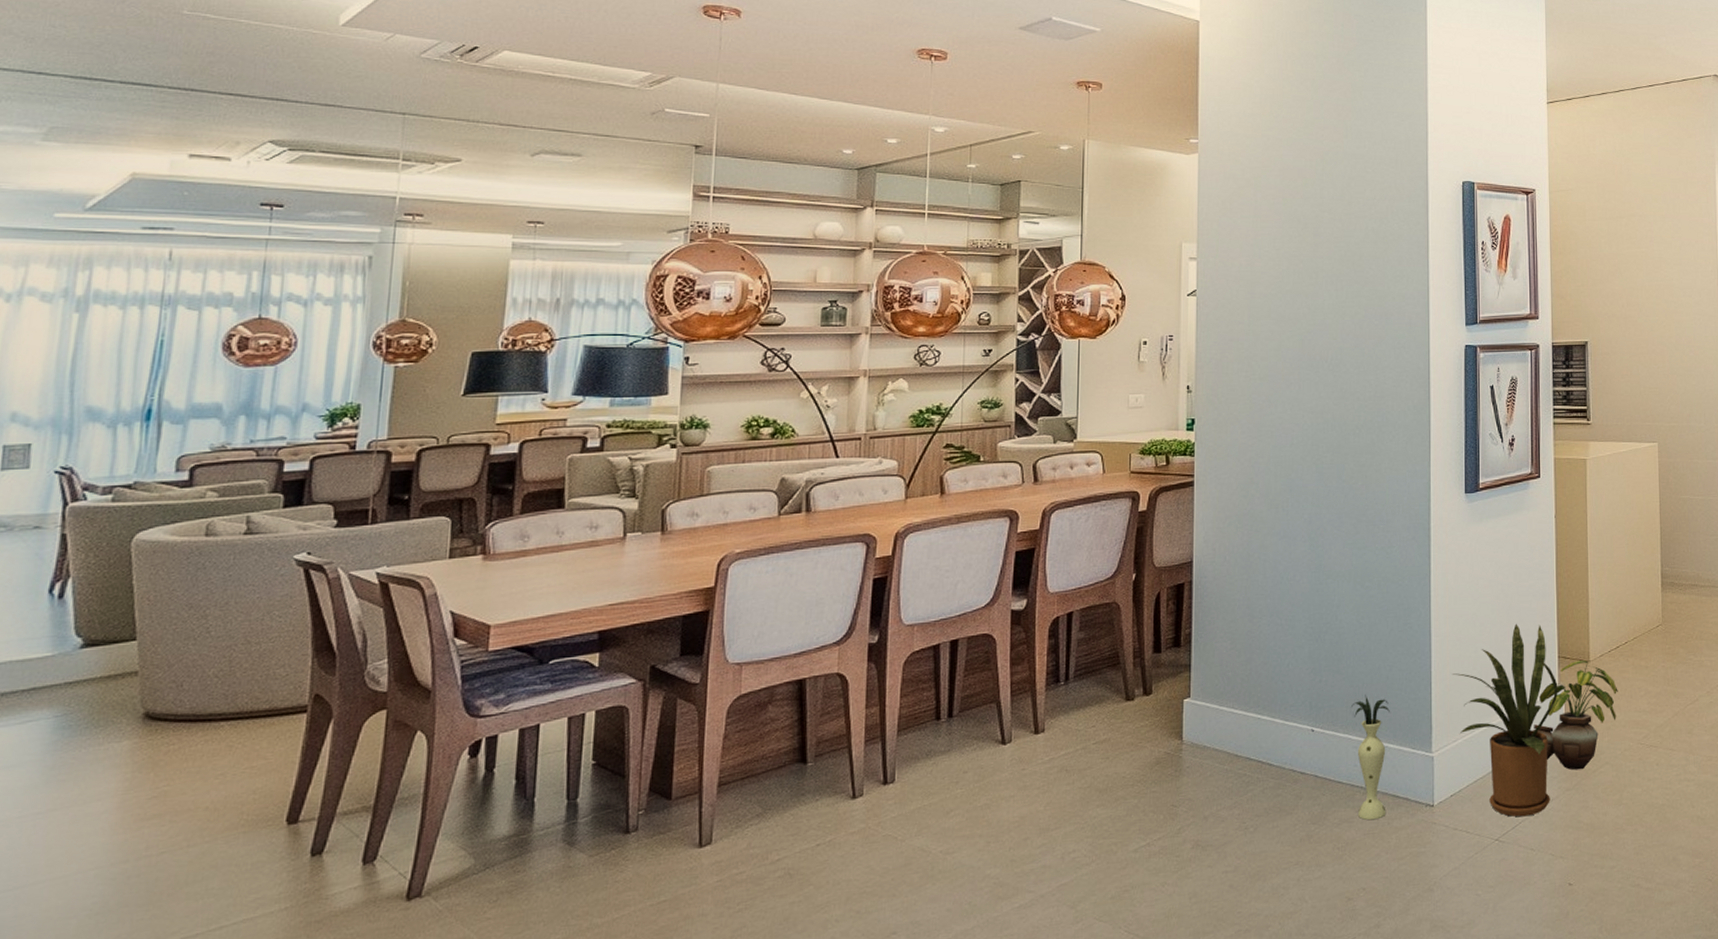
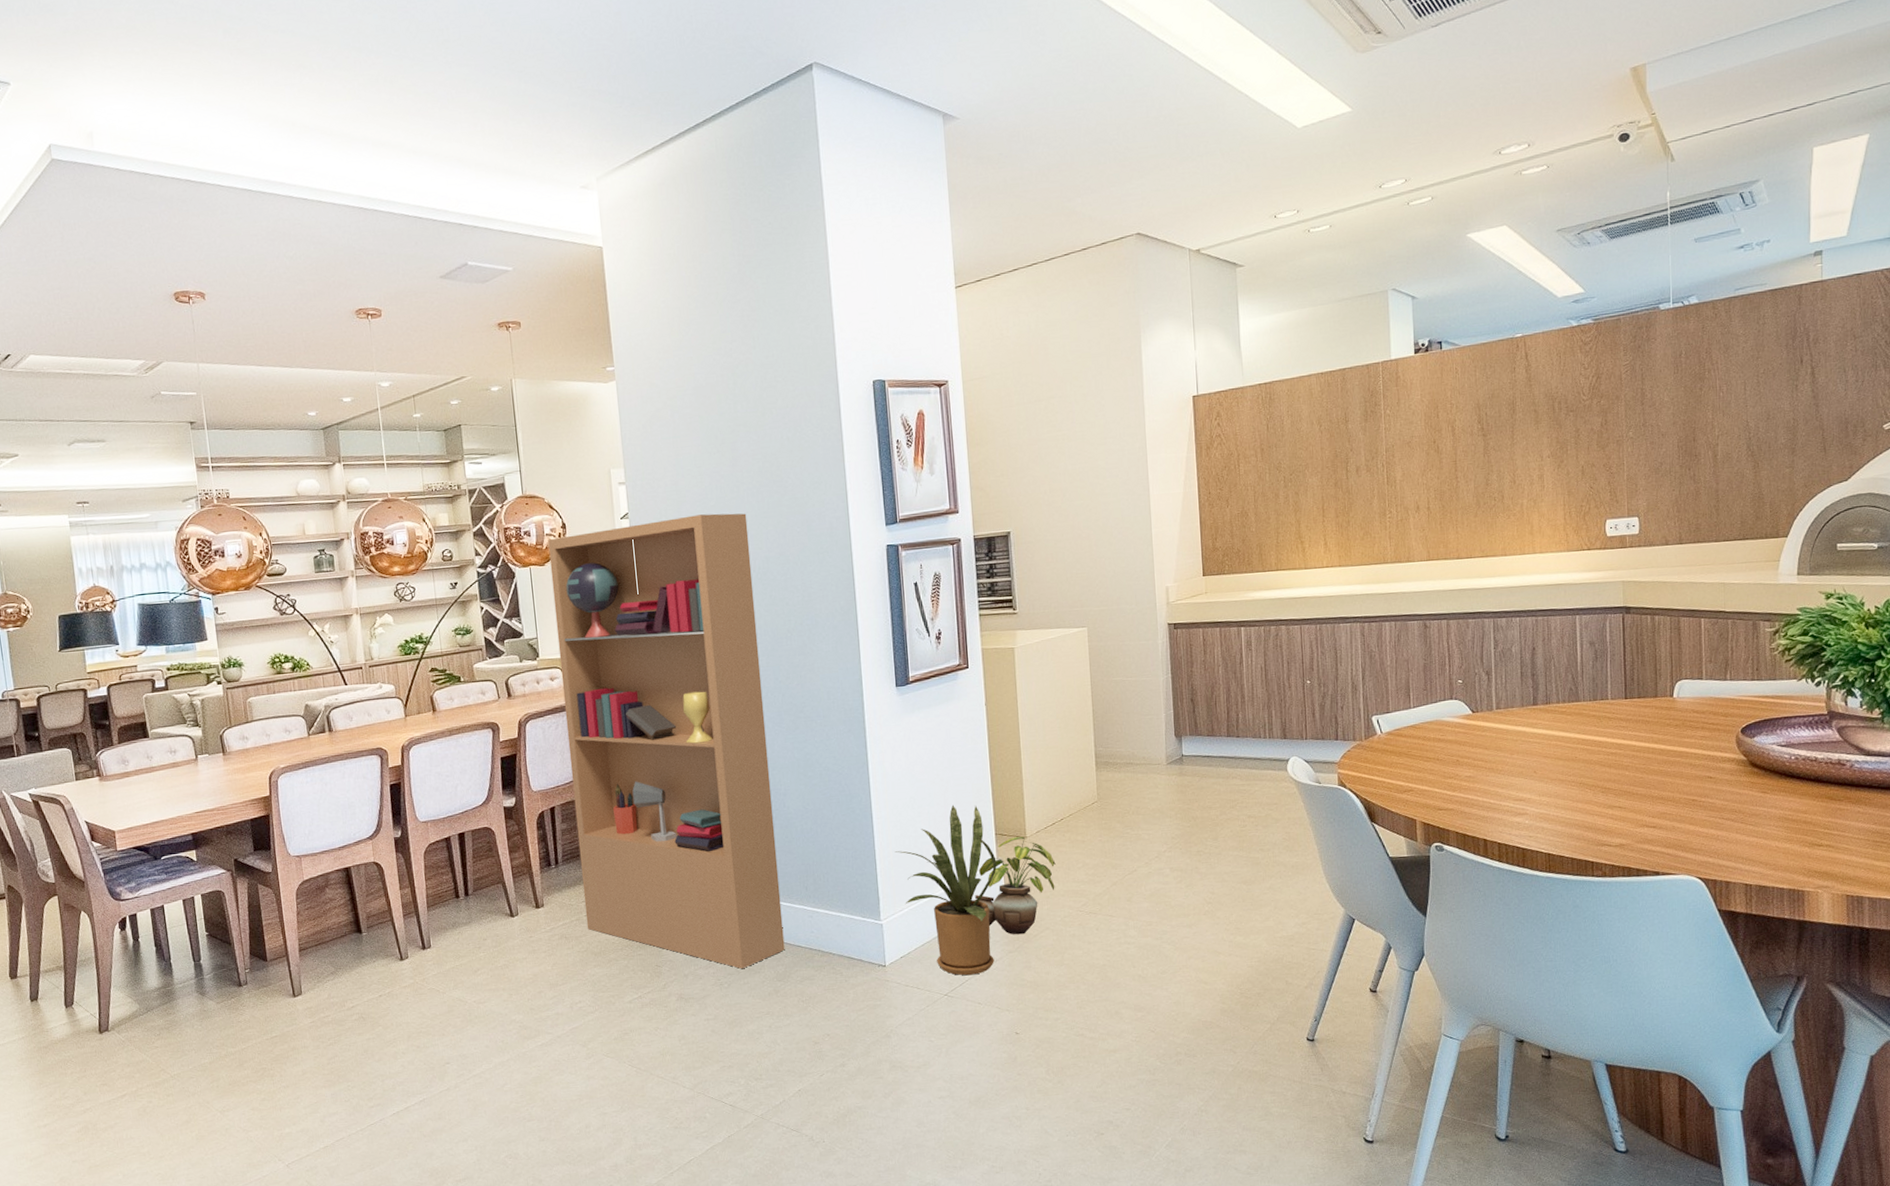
bookcase: none [1094,298,1323,810] -> present [548,513,785,969]
vase: present [1351,695,1390,821] -> none [804,871,843,978]

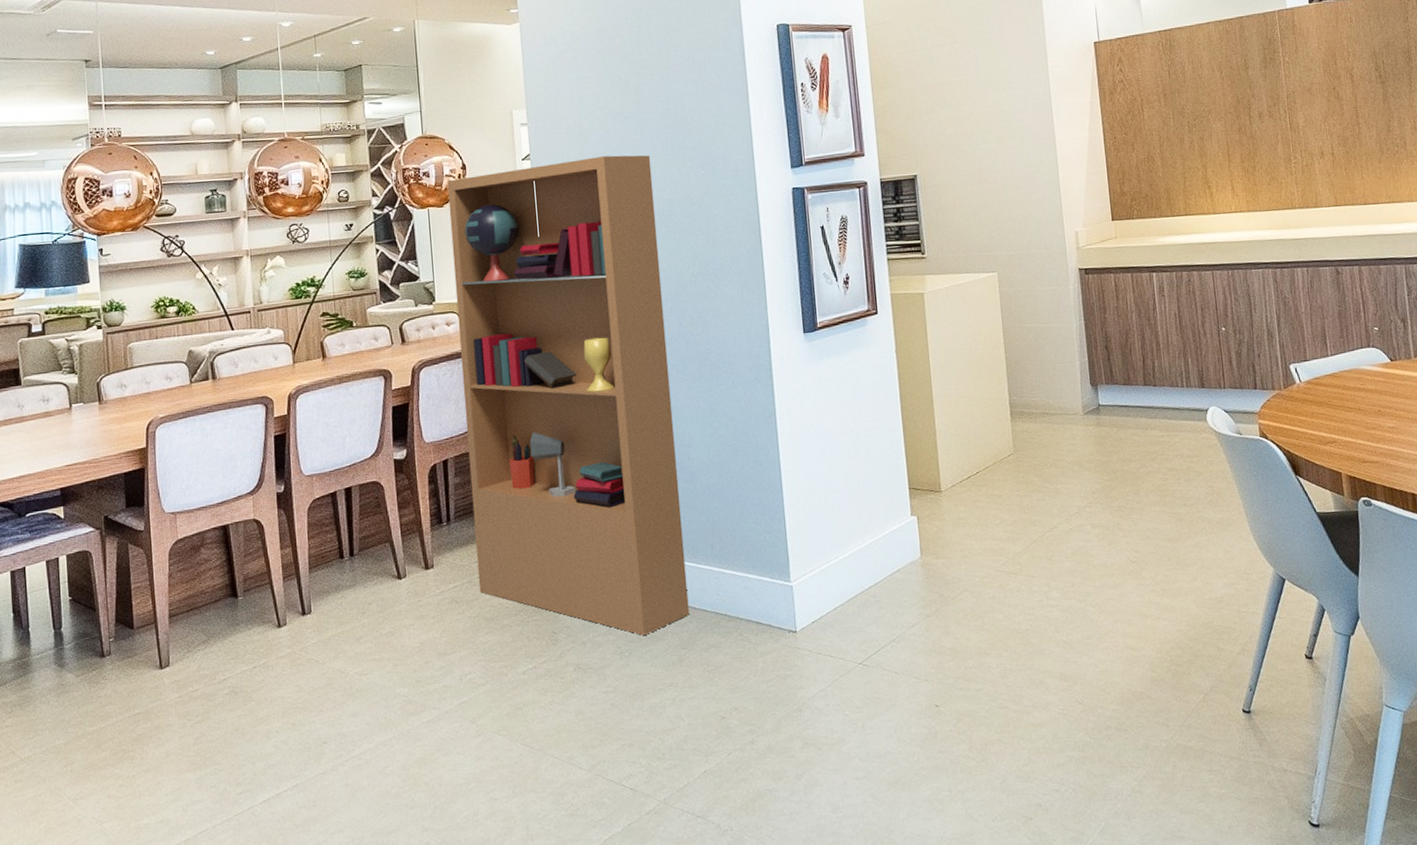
house plant: present [894,805,997,976] -> none [804,457,912,642]
potted plant: present [974,836,1056,935] -> none [888,491,973,598]

